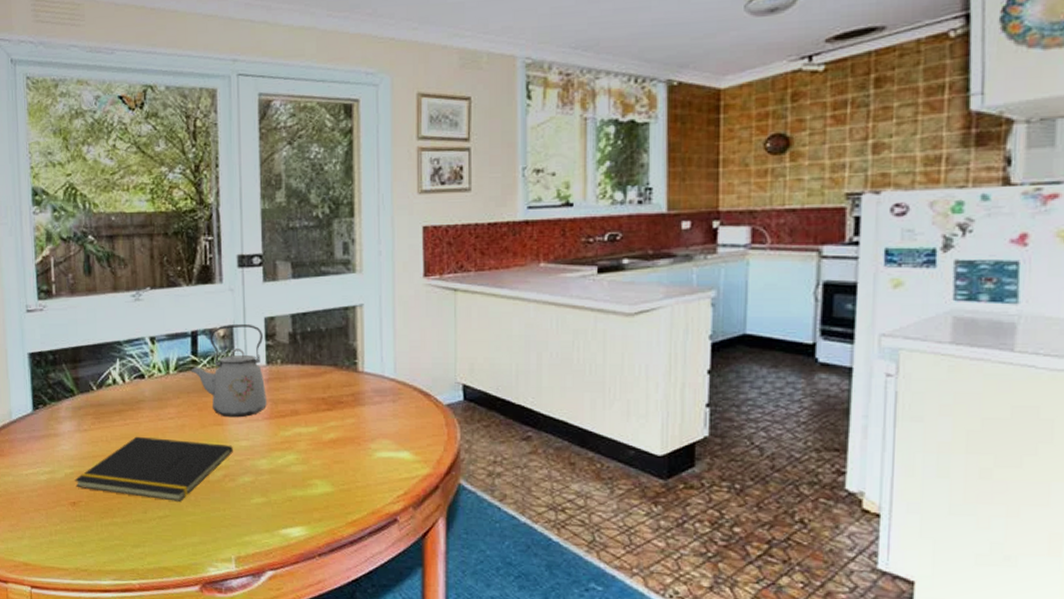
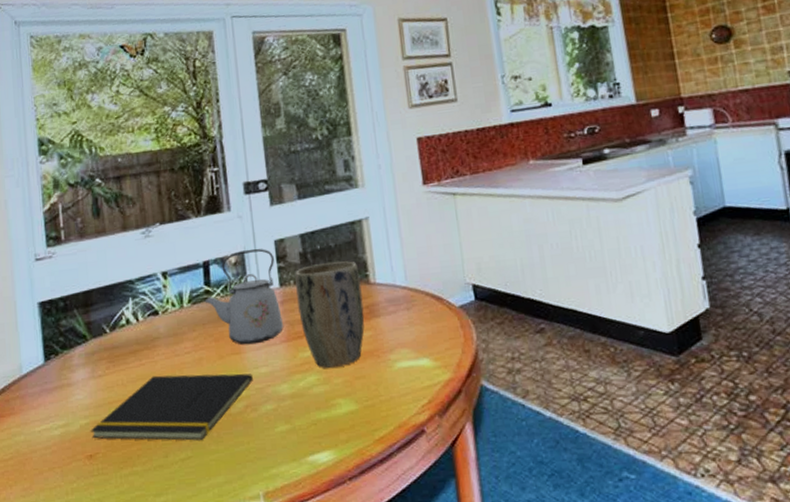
plant pot: none [283,345,349,450] -> present [295,261,365,369]

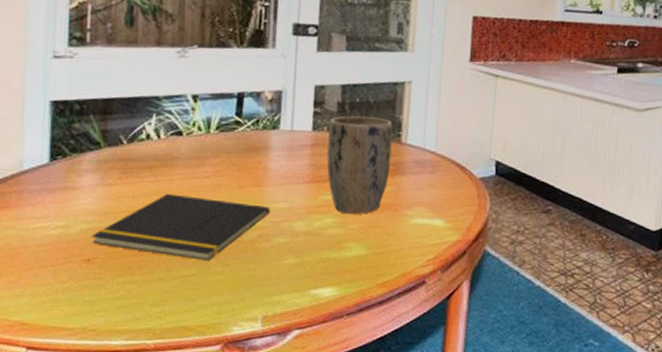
kettle: present [203,248,283,345] -> none [231,89,311,180]

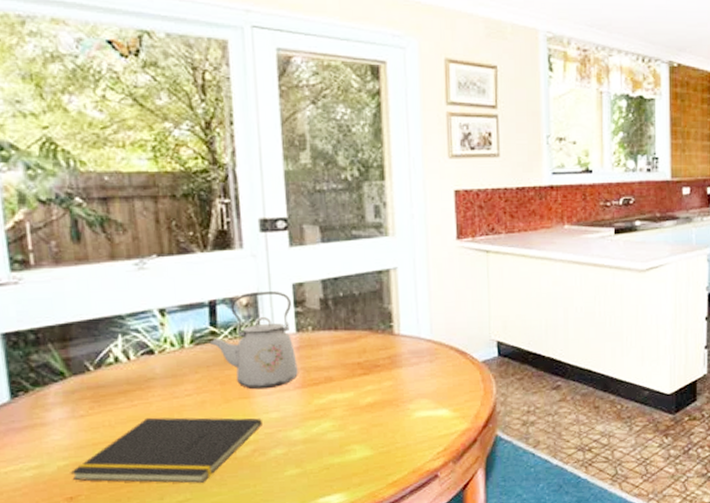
kettle: none [231,89,311,180] -> present [208,290,298,390]
plant pot: present [327,116,393,215] -> none [313,309,386,416]

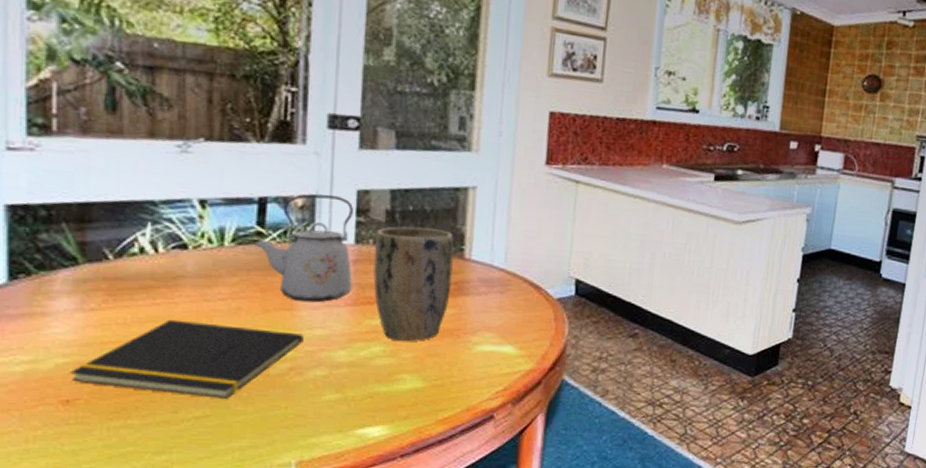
plant pot: none [313,309,386,416] -> present [373,226,454,342]

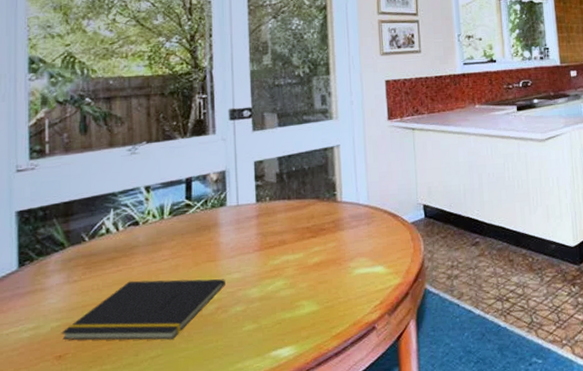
kettle: present [252,194,353,303] -> none [183,168,257,254]
plant pot: present [373,226,454,342] -> none [271,181,330,275]

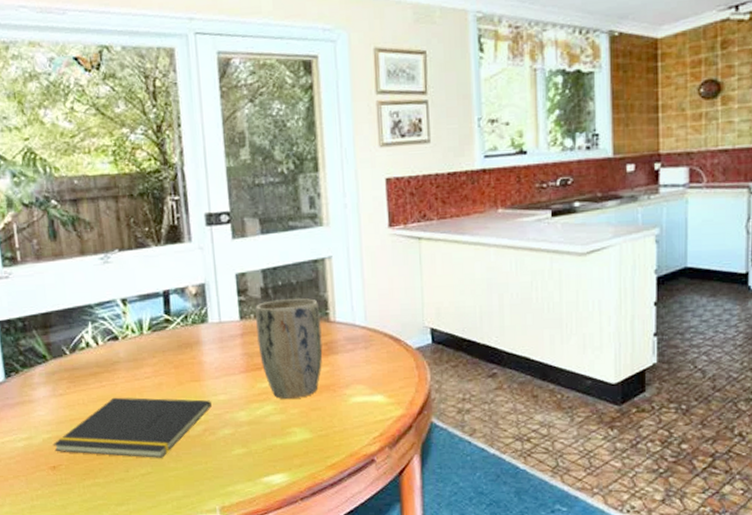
plant pot: none [271,181,330,275] -> present [255,298,323,400]

